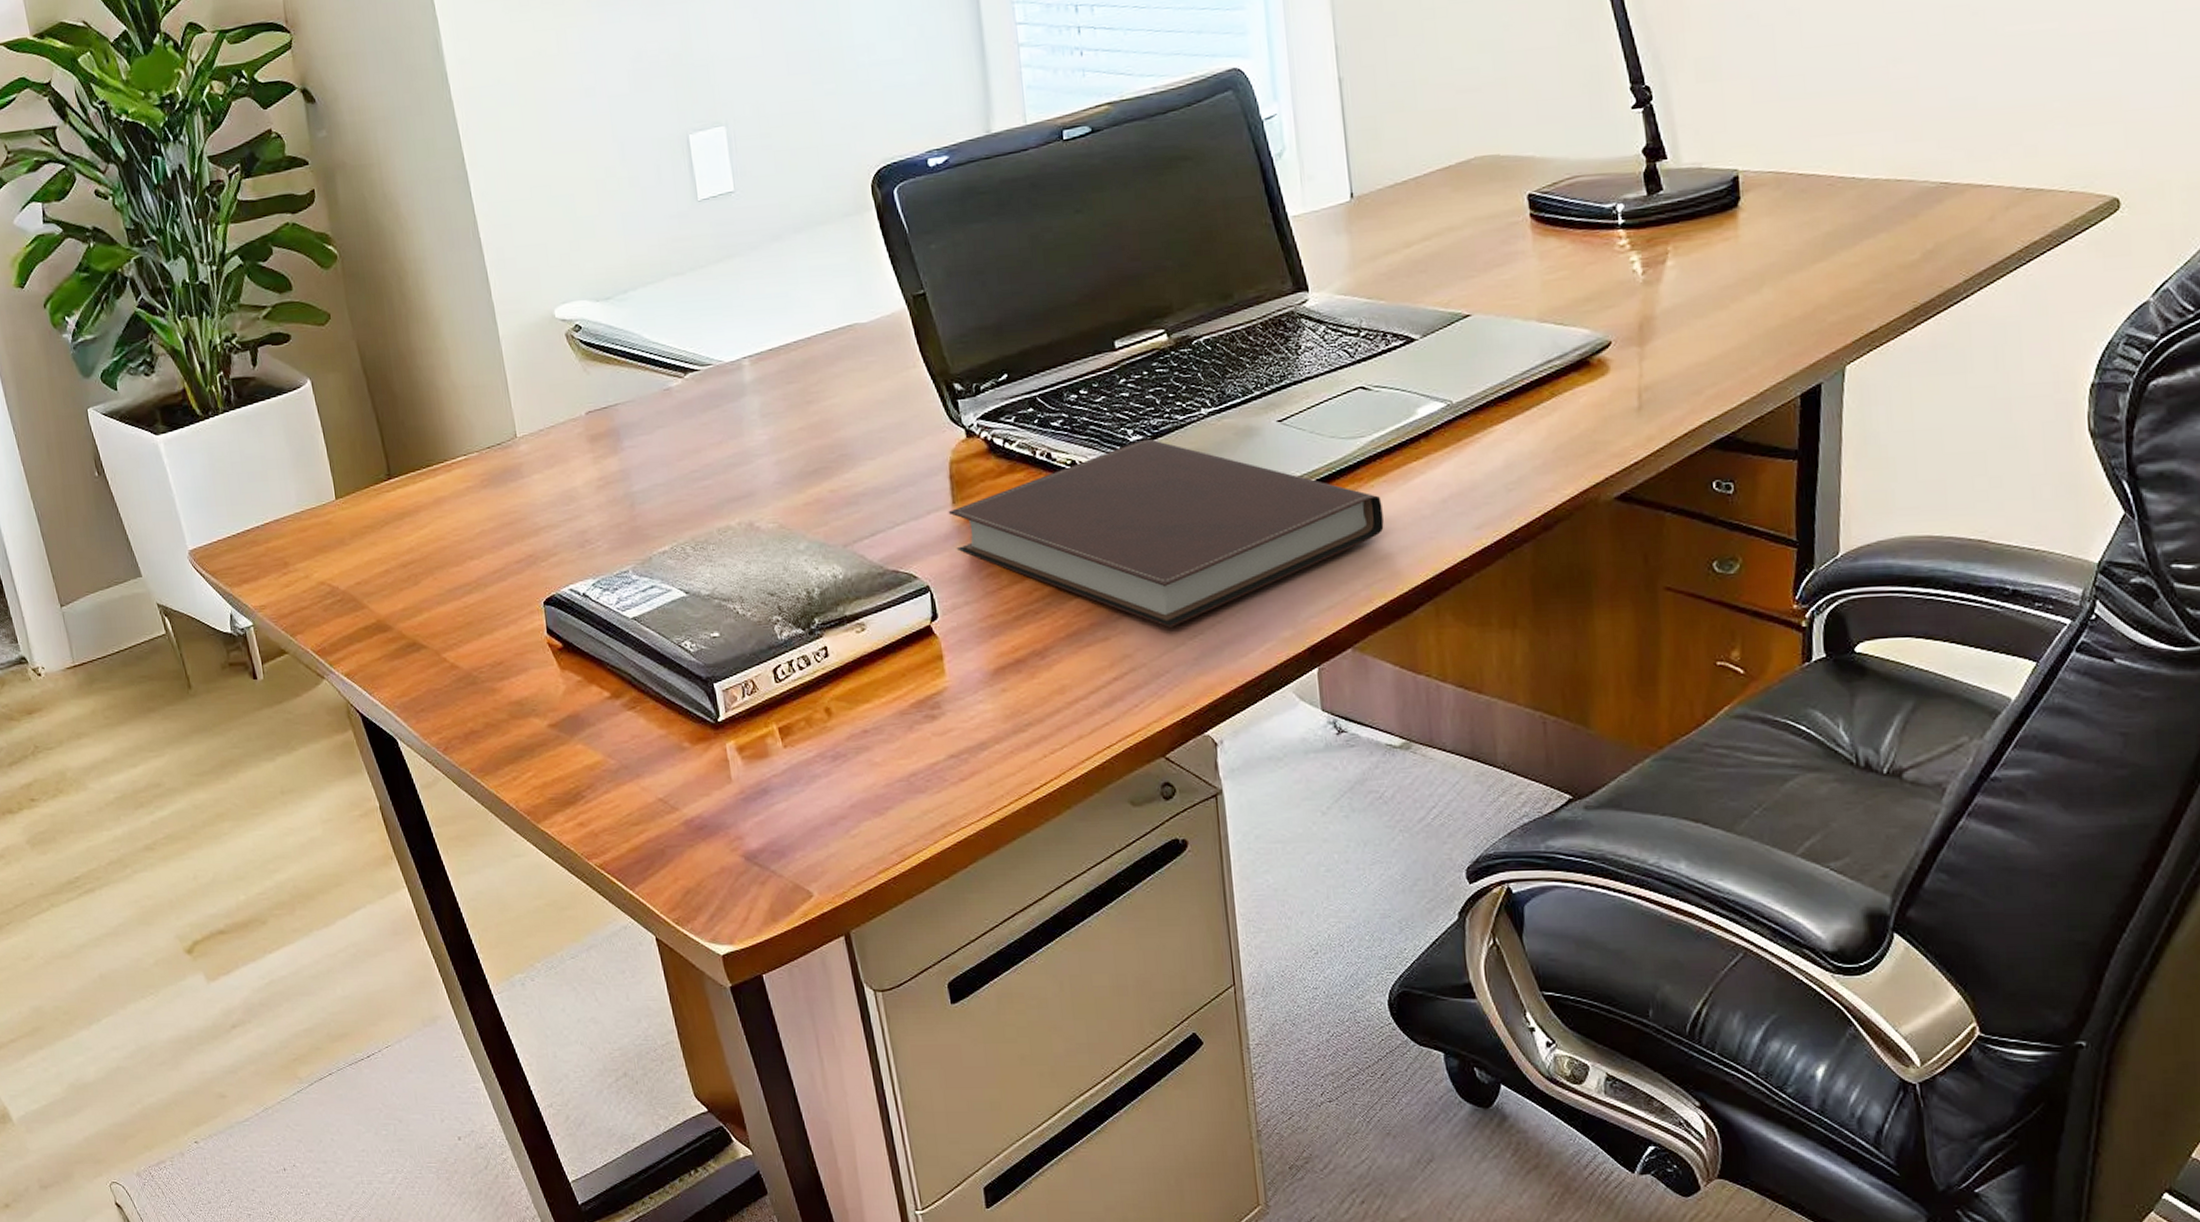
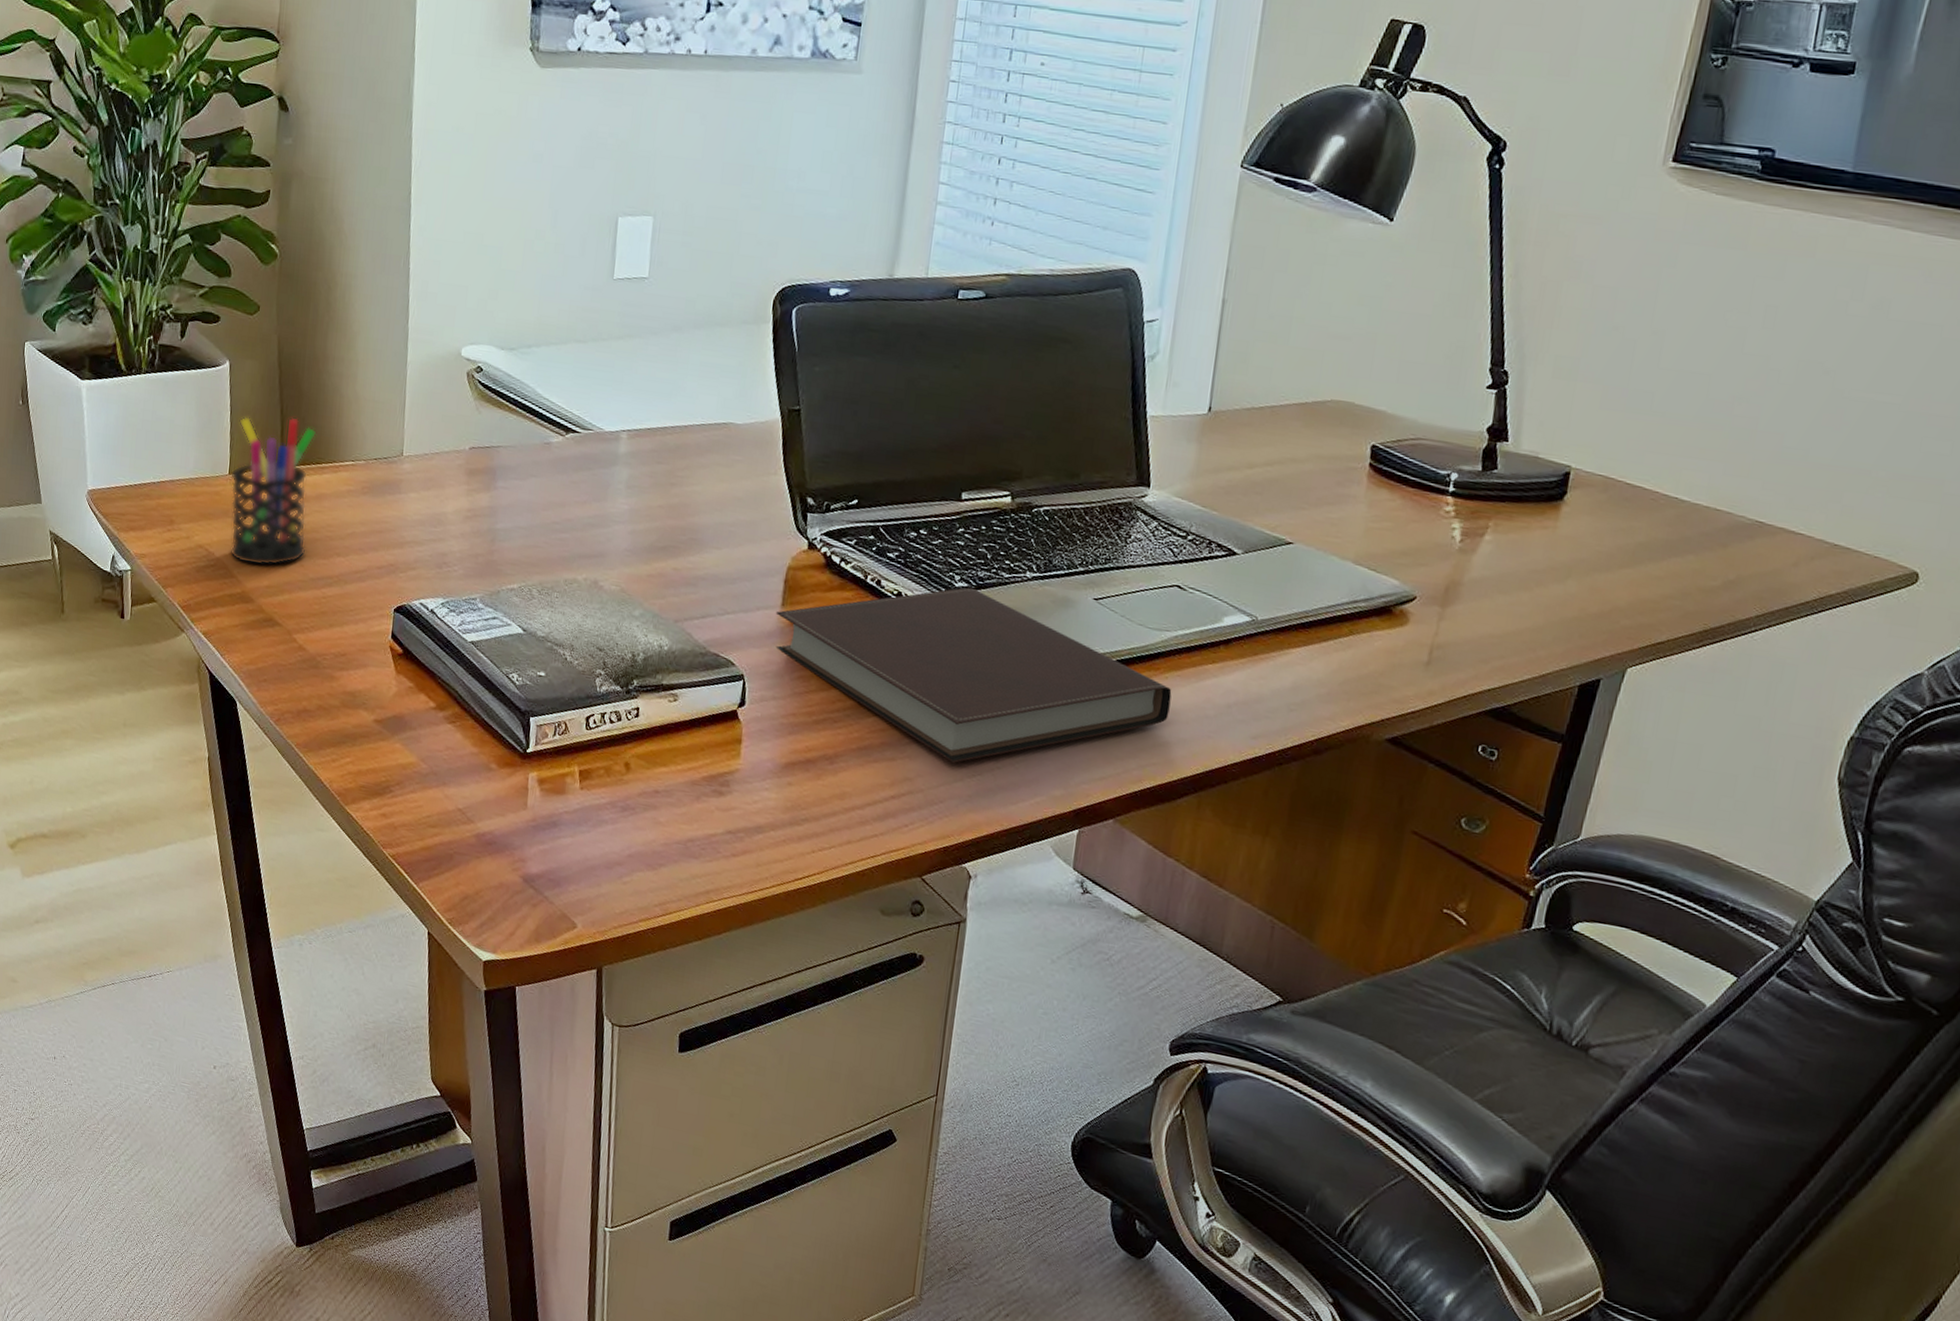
pen holder: none [335,423,436,591] -> present [230,416,317,566]

